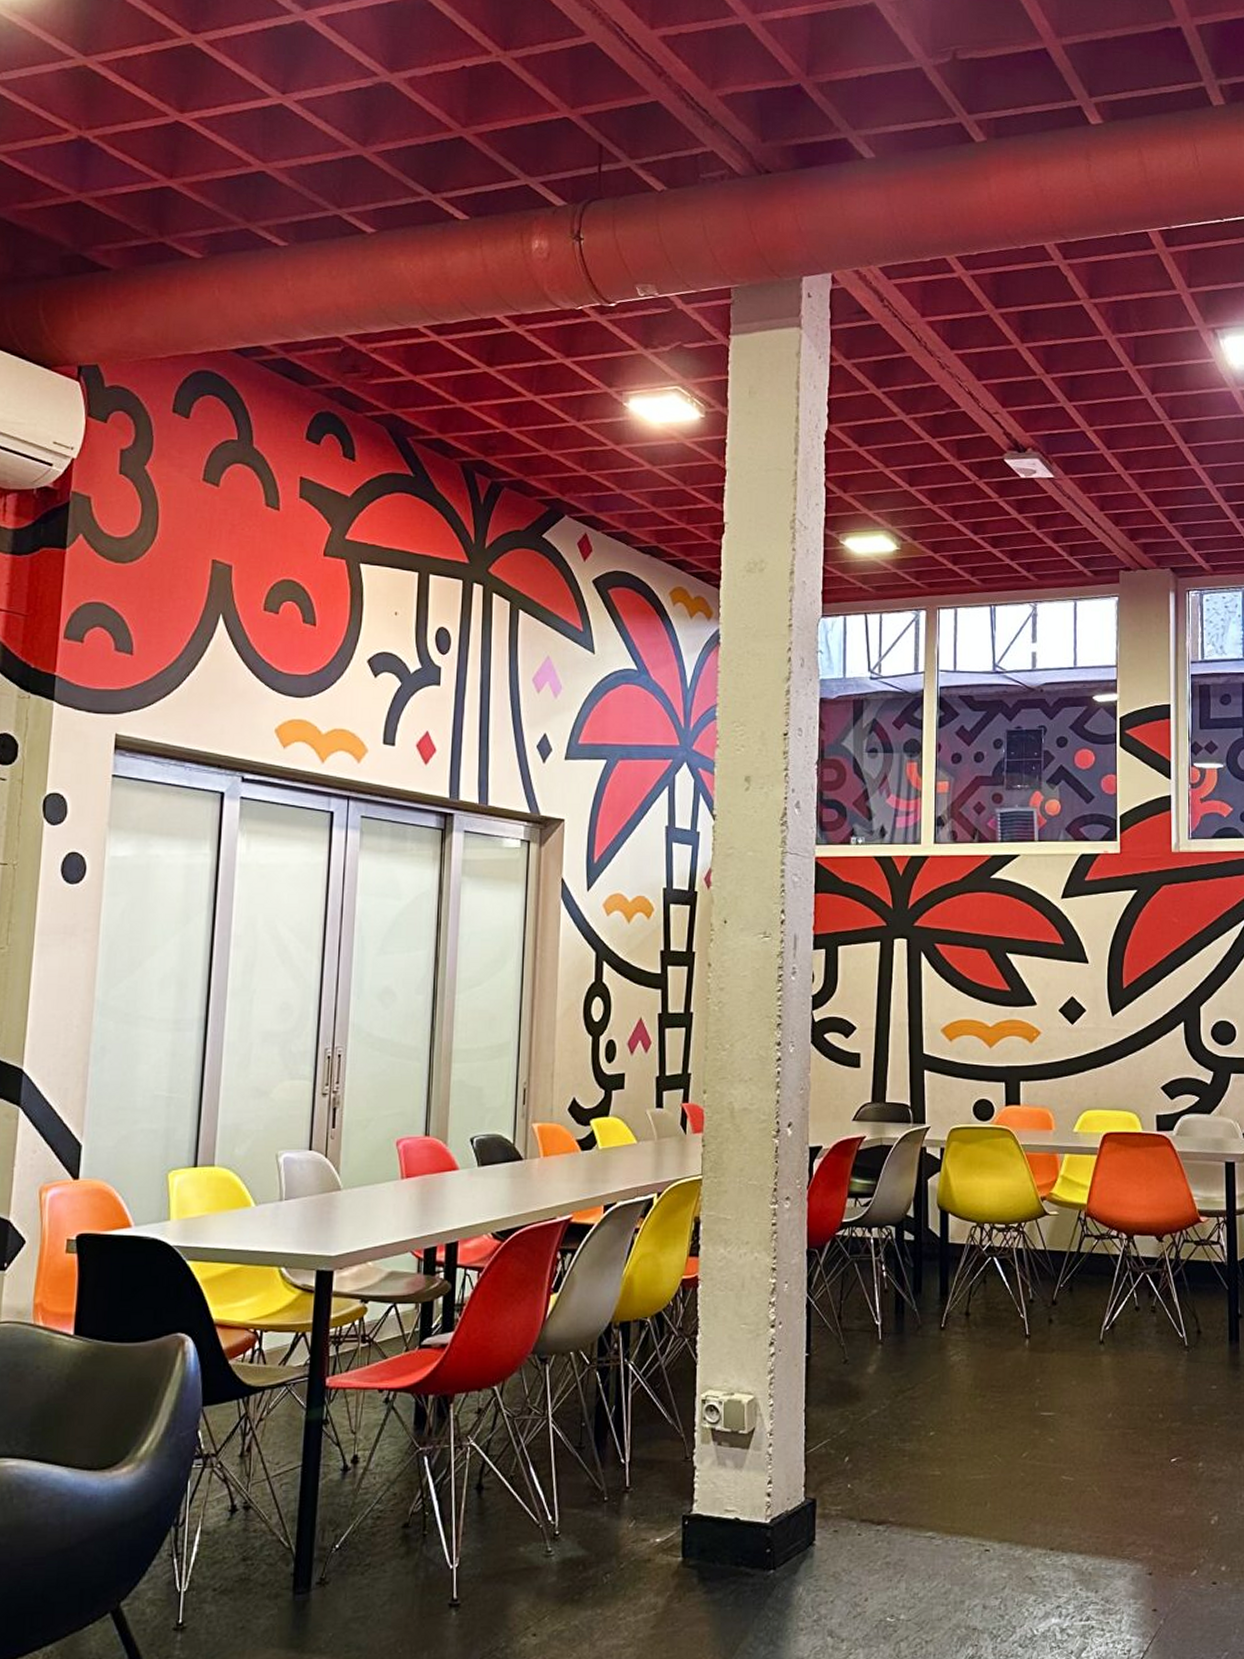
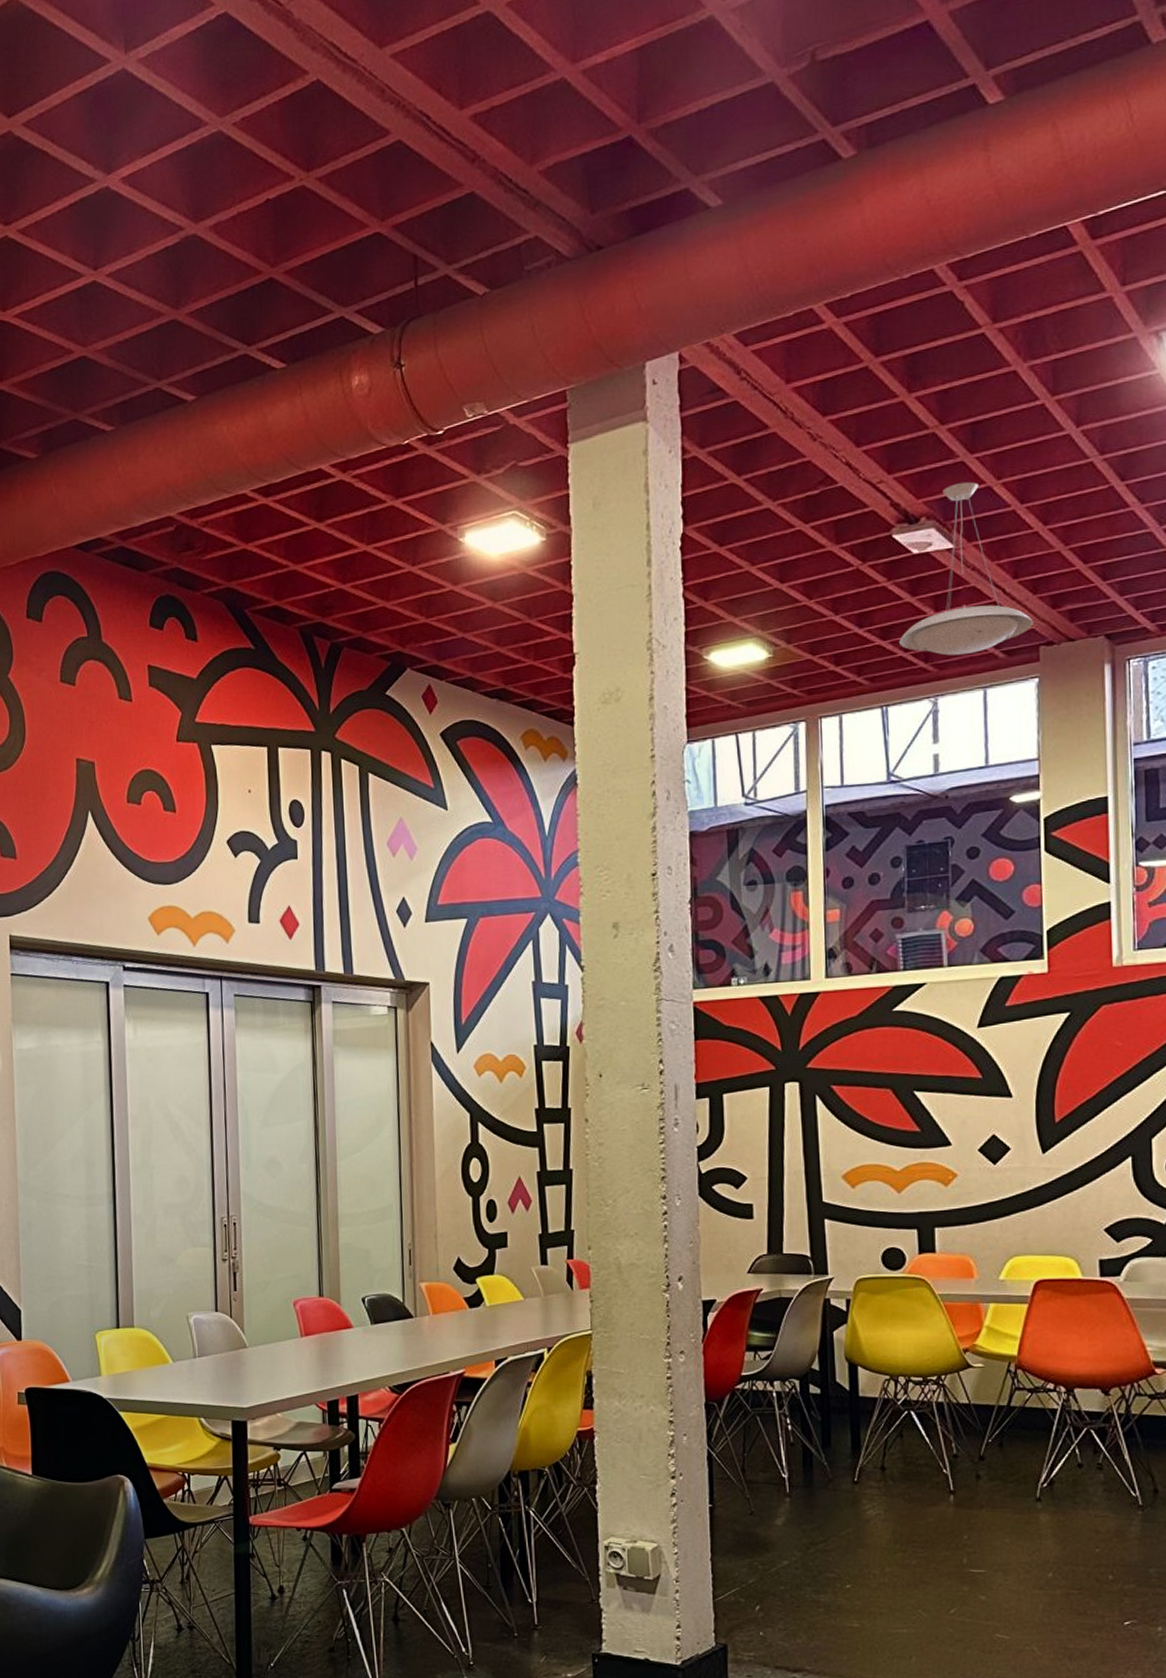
pendant lamp: none [1007,424,1115,569] -> present [899,481,1034,656]

